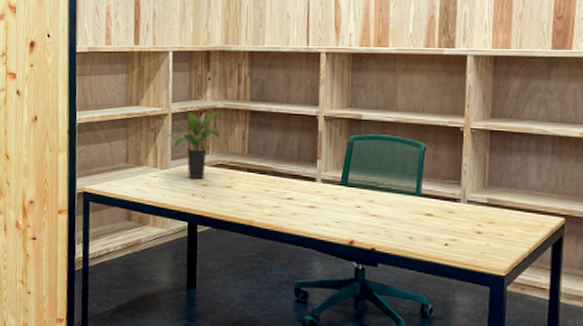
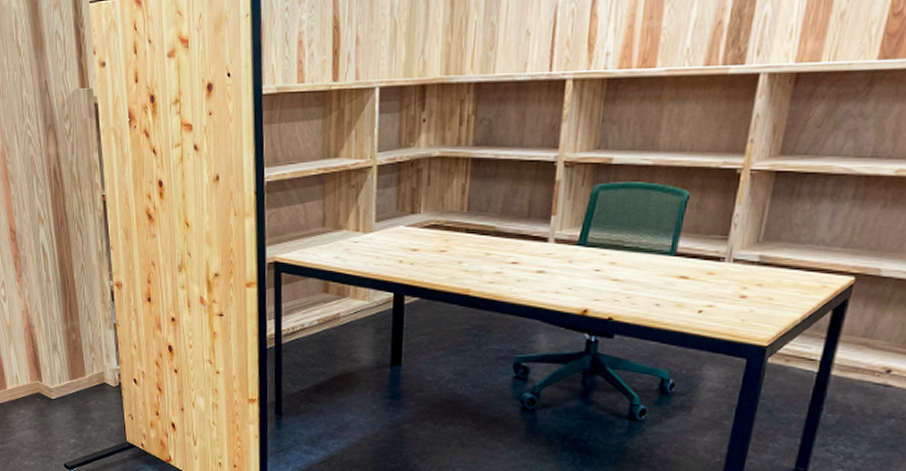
potted plant: present [166,110,228,180] -> none [370,160,444,244]

